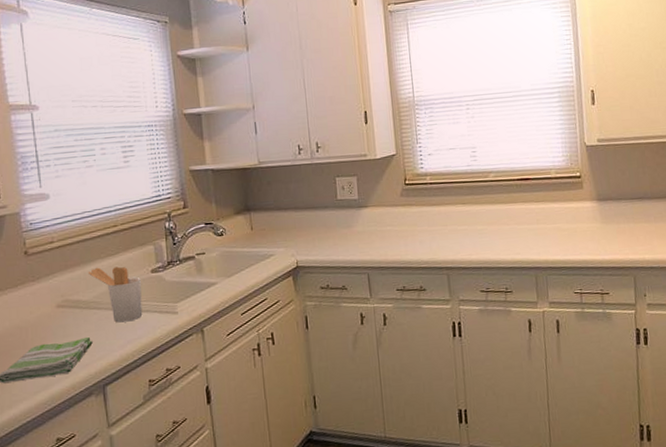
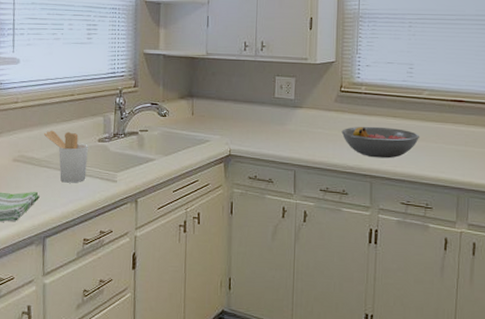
fruit bowl: none [411,215,492,249] -> present [341,126,420,159]

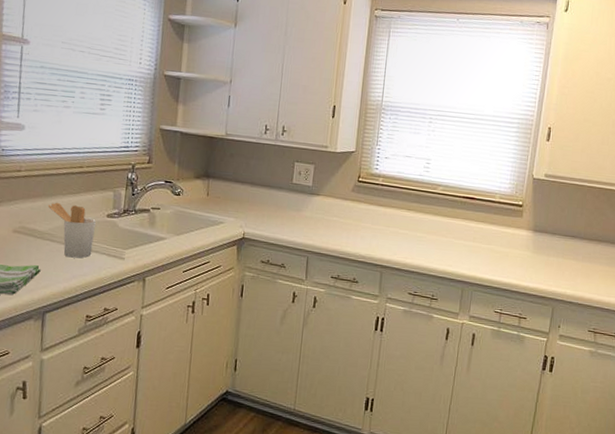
fruit bowl: present [341,126,420,159] -> none [356,217,432,250]

